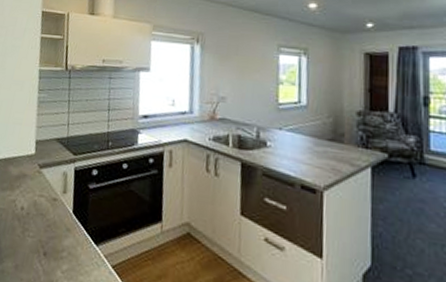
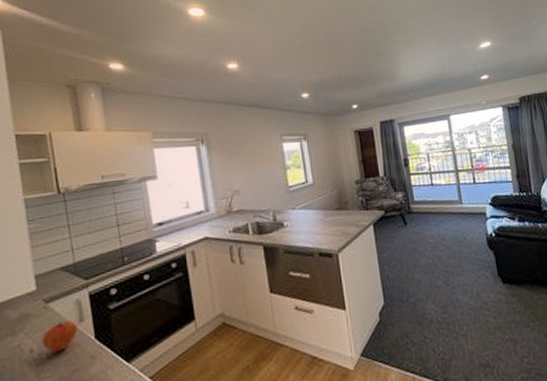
fruit: none [31,187,62,216] -> present [41,320,79,352]

